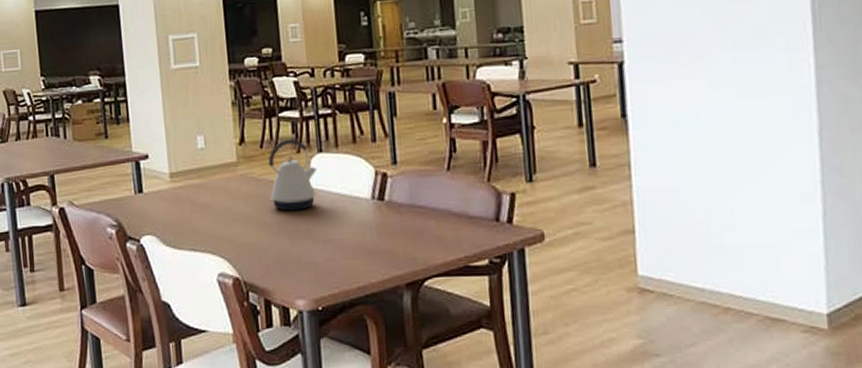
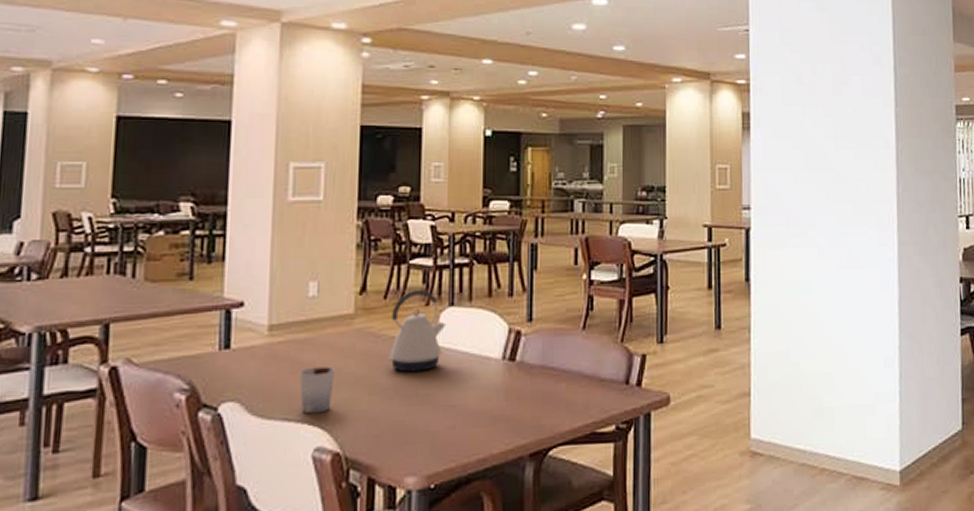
cup: none [199,206,228,246] -> present [299,366,334,414]

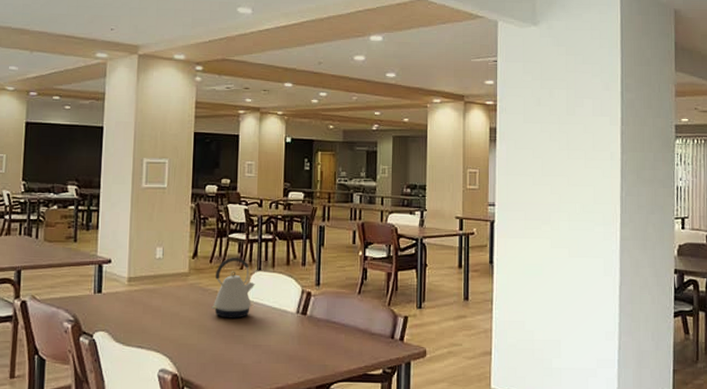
cup: present [299,366,334,414] -> none [149,310,174,344]

